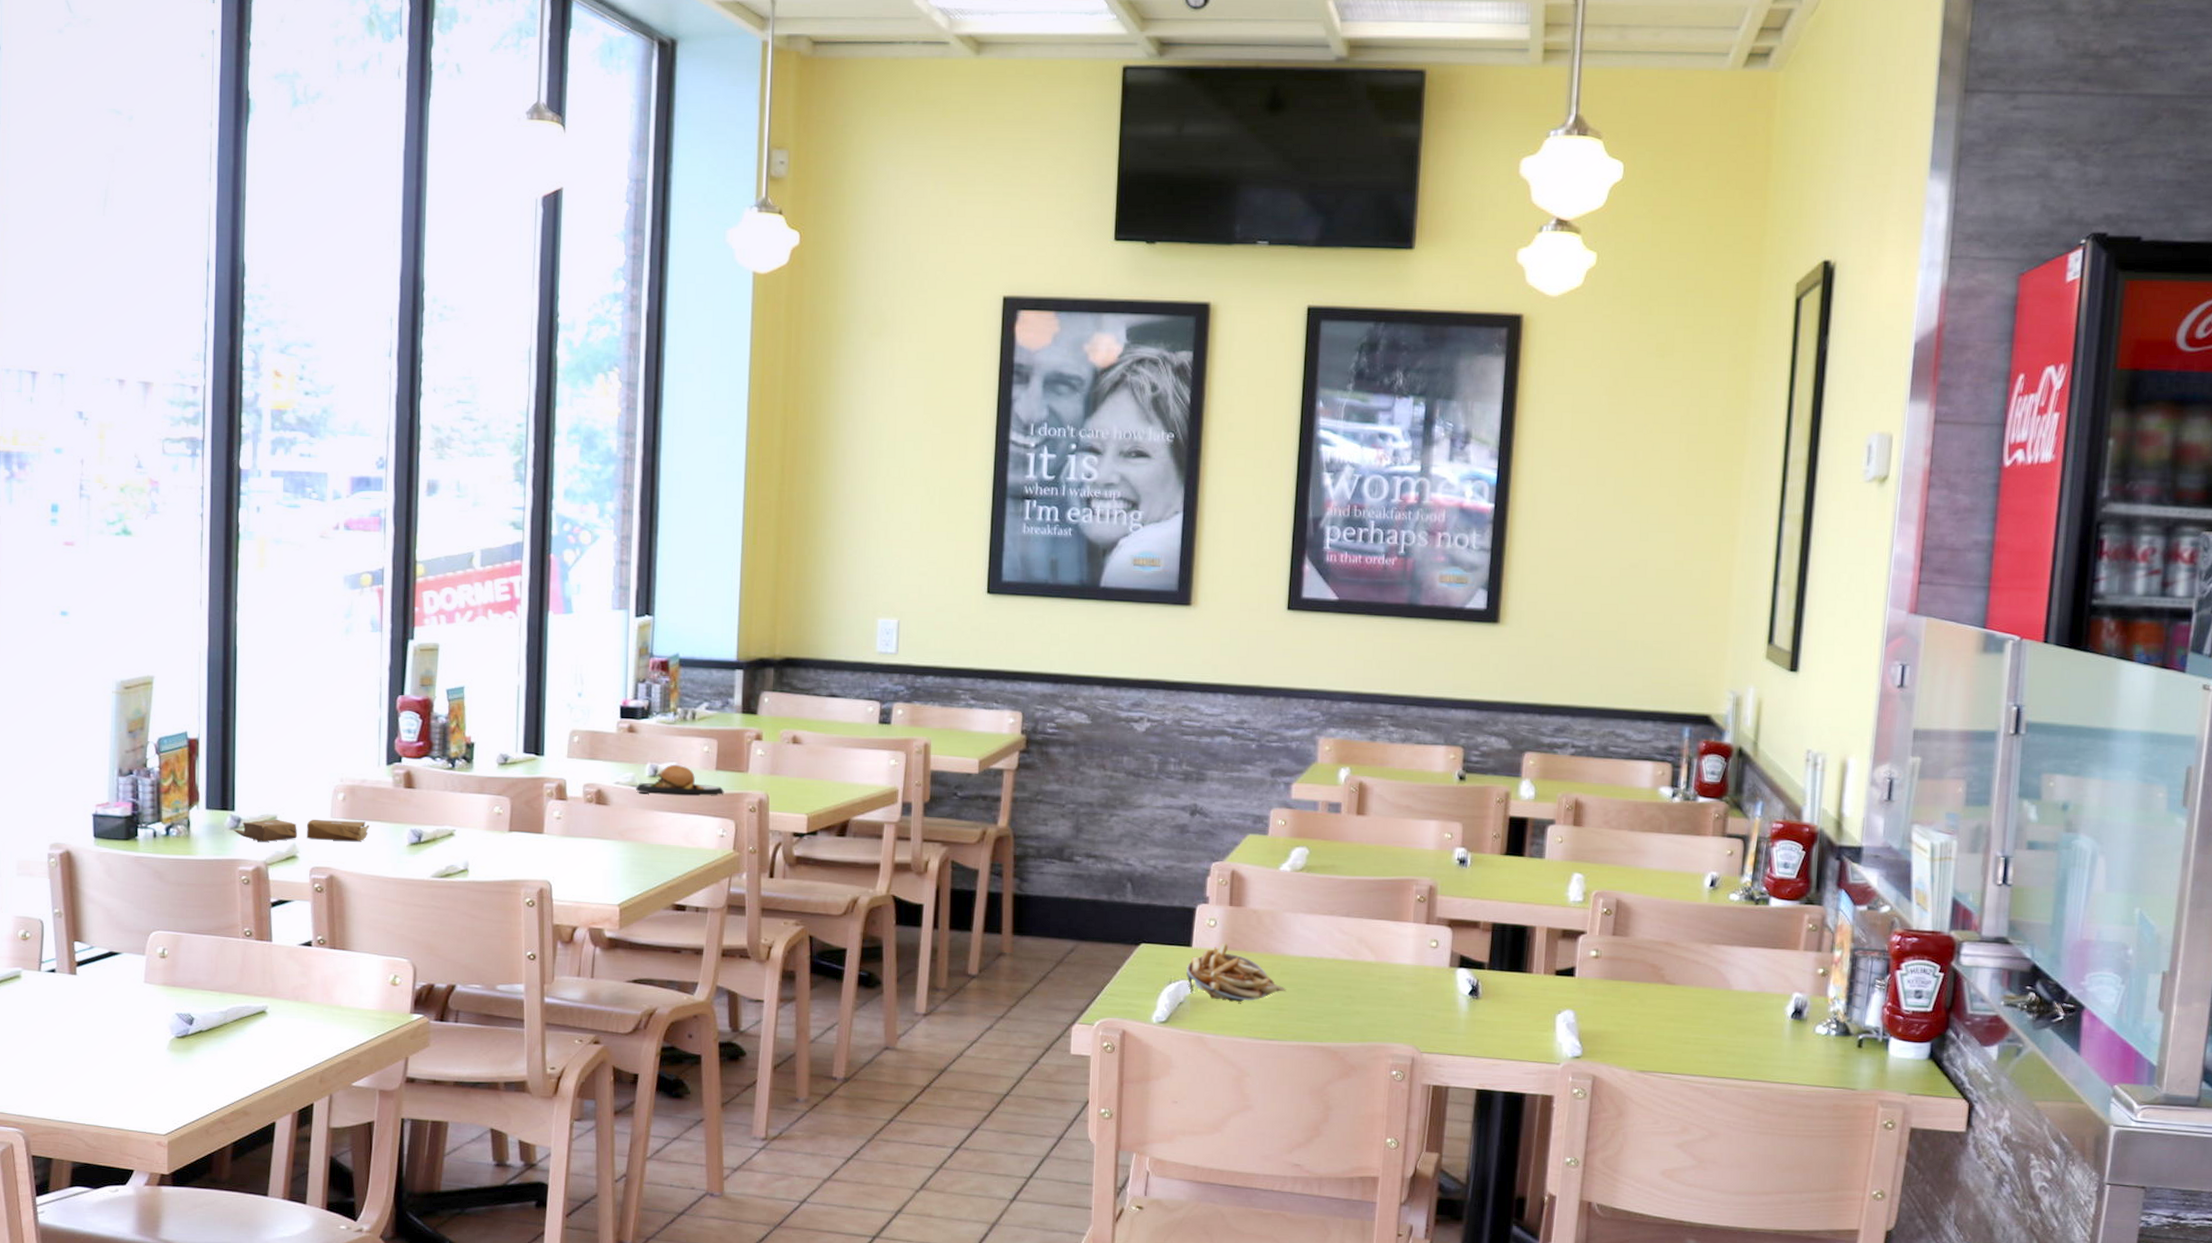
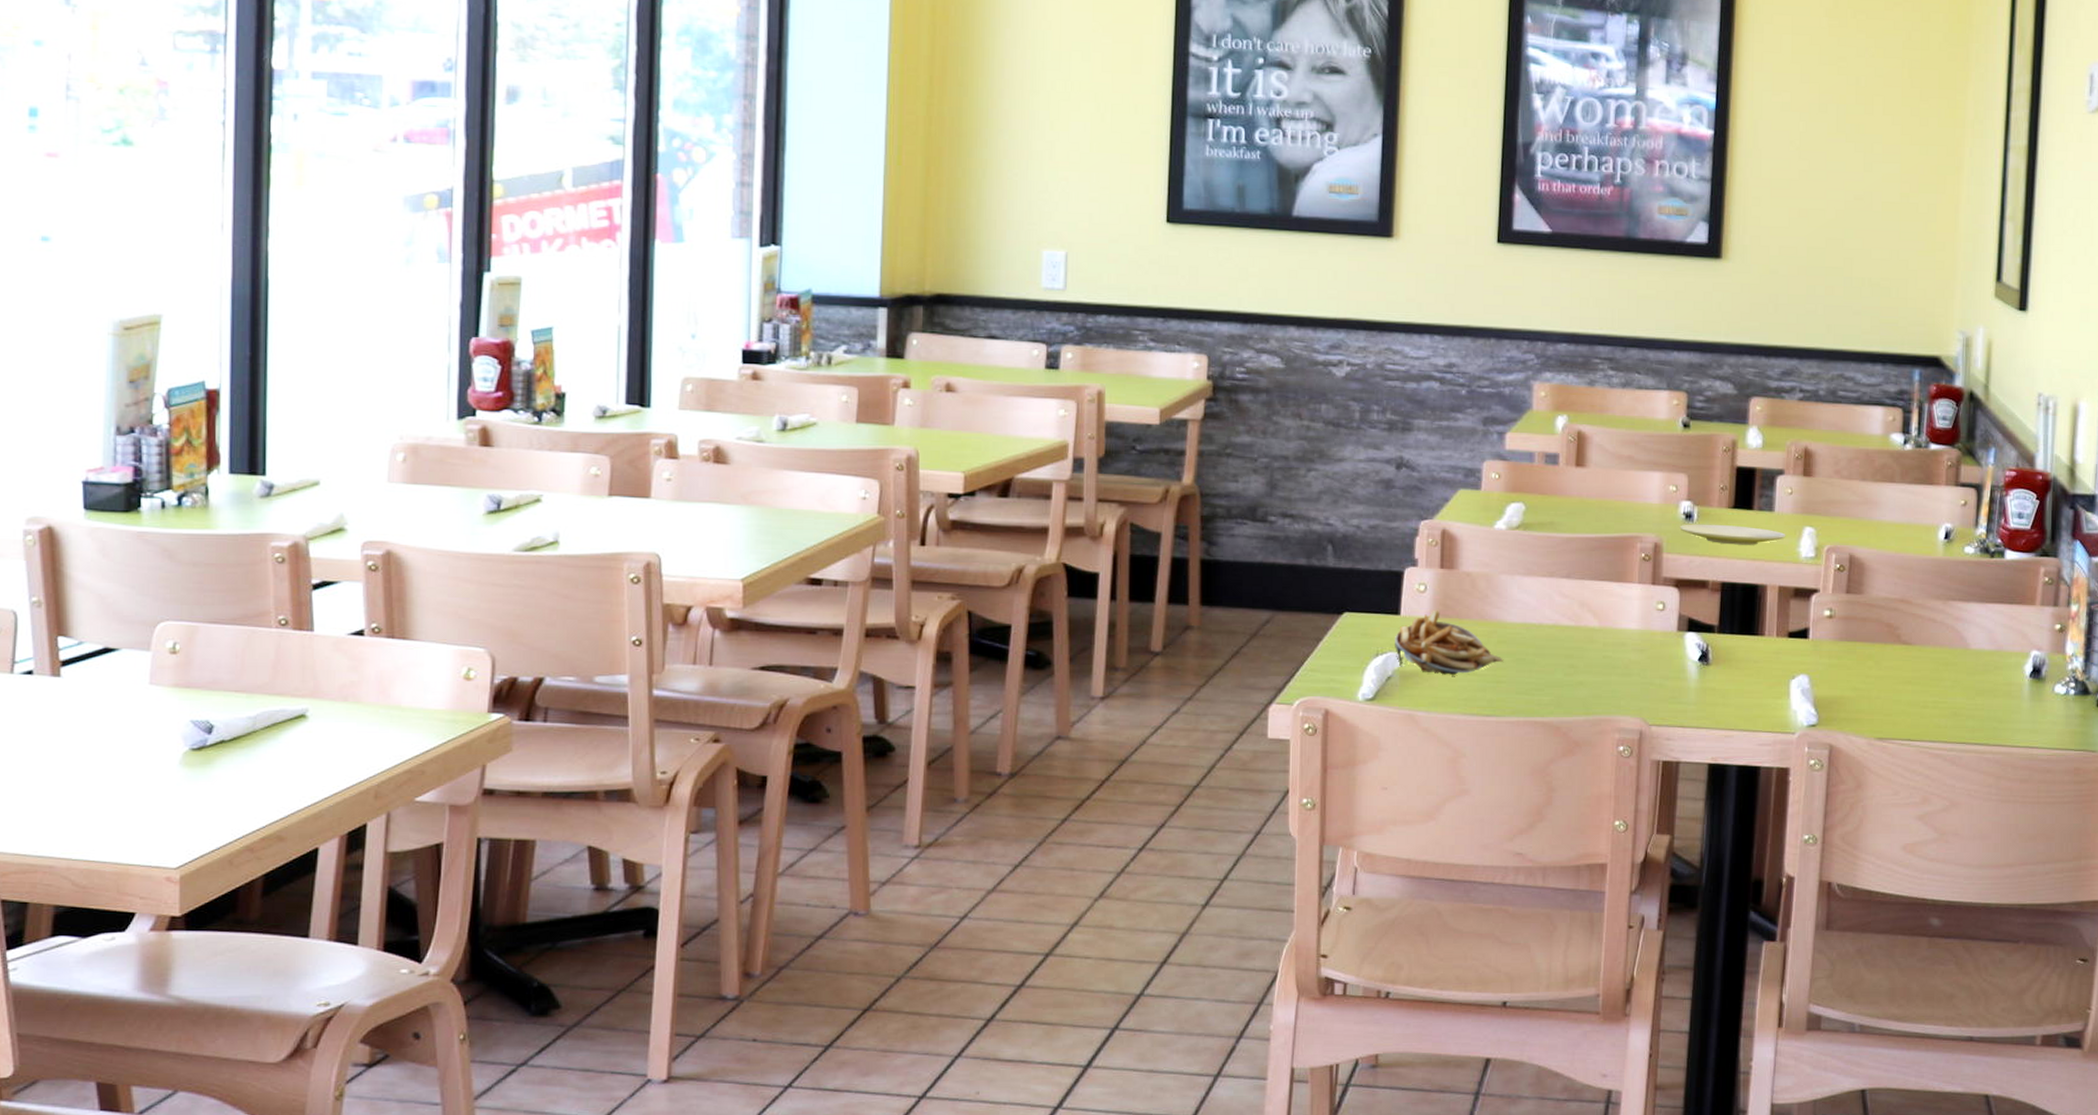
paper bag: present [232,819,370,842] -> none [263,484,436,512]
burger: present [636,764,724,797] -> none [762,416,867,454]
plate: none [1453,868,1556,889] -> present [1679,524,1786,545]

